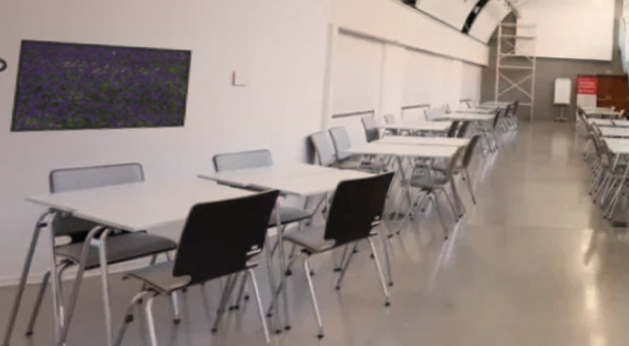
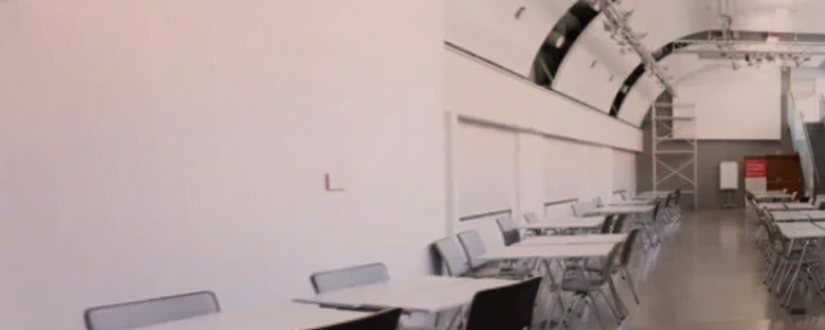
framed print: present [8,38,193,134] -> none [12,146,270,268]

